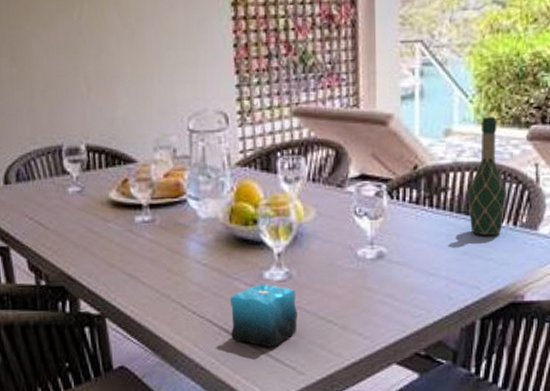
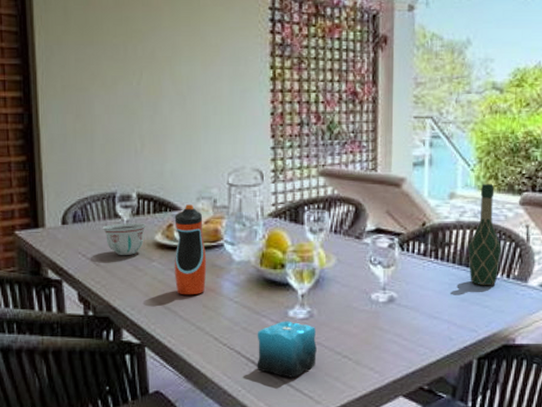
bowl: none [49,179,98,218] -> present [102,223,146,256]
water bottle: none [130,155,170,259] -> present [174,204,207,296]

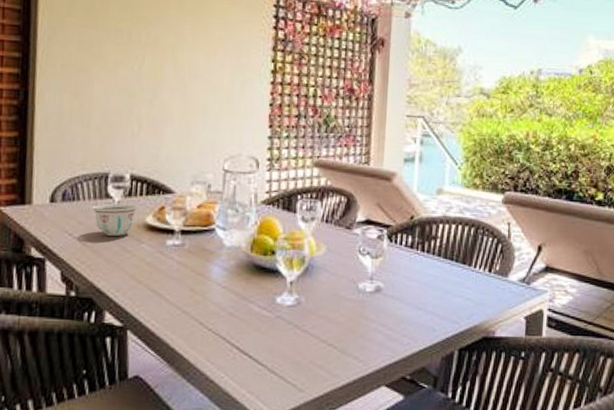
water bottle: present [174,204,207,296] -> none [163,188,198,279]
candle: present [257,313,317,378] -> none [241,299,303,365]
wine bottle: present [468,184,501,285] -> none [453,182,485,279]

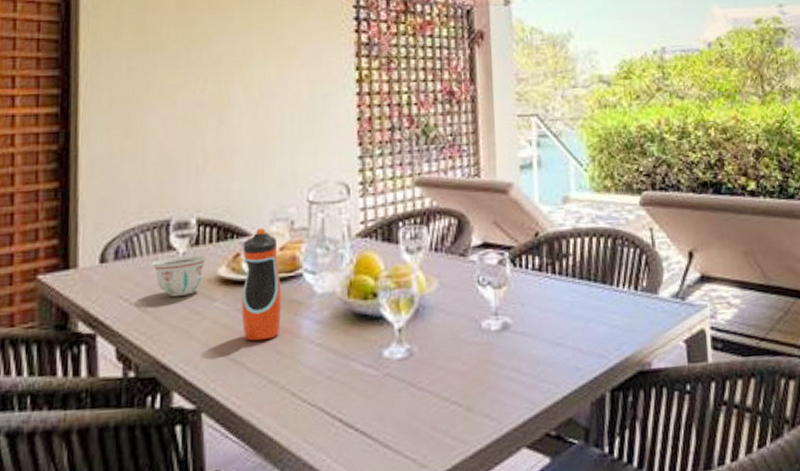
water bottle: none [163,188,198,279] -> present [241,228,282,341]

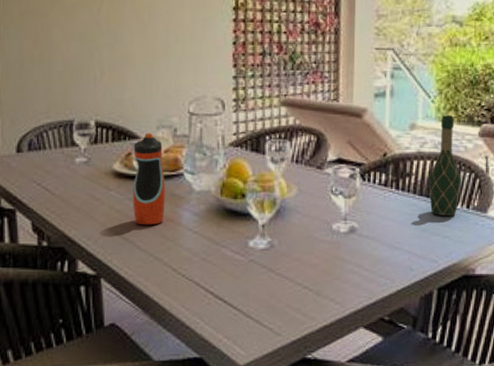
bowl: present [151,254,207,298] -> none [58,151,104,185]
wine bottle: none [588,184,626,301] -> present [428,115,461,216]

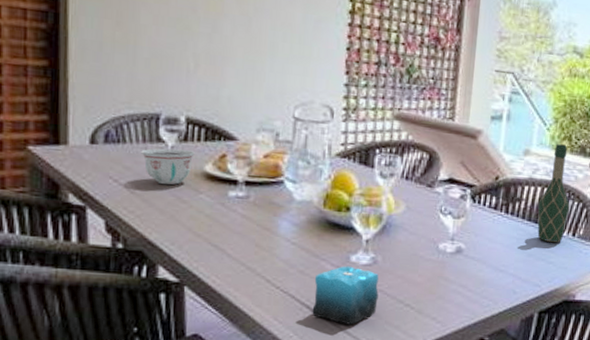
bowl: none [58,151,104,185] -> present [141,148,195,185]
water bottle: present [132,133,166,226] -> none [224,135,264,234]
candle: none [216,243,277,309] -> present [312,258,379,325]

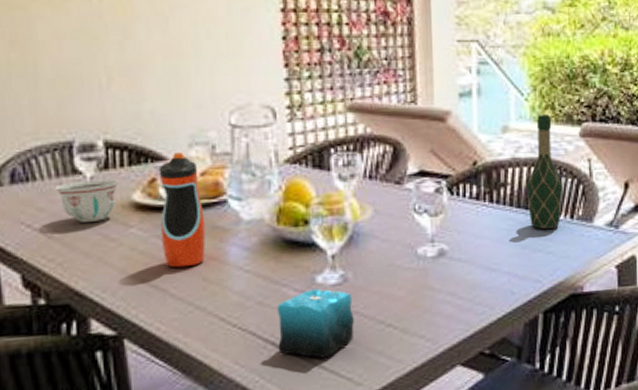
water bottle: none [224,135,264,234] -> present [158,152,206,268]

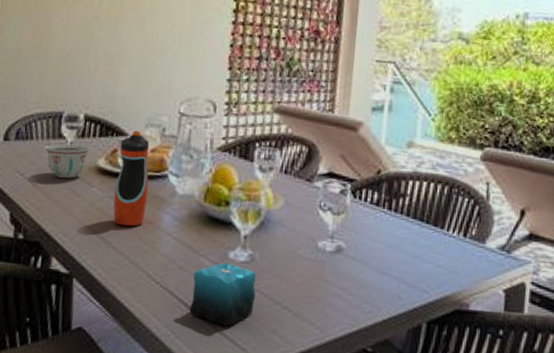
wine bottle: present [526,115,563,229] -> none [423,135,460,243]

